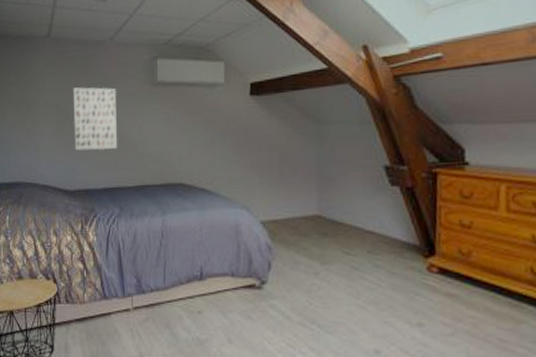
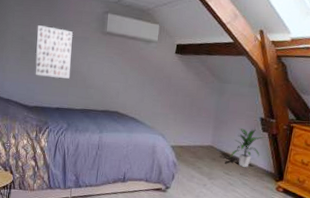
indoor plant: none [347,182,396,241] -> present [230,128,265,167]

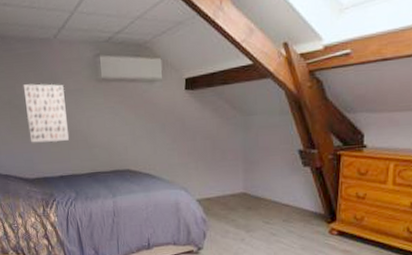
indoor plant: present [230,128,265,167] -> none [268,164,307,212]

